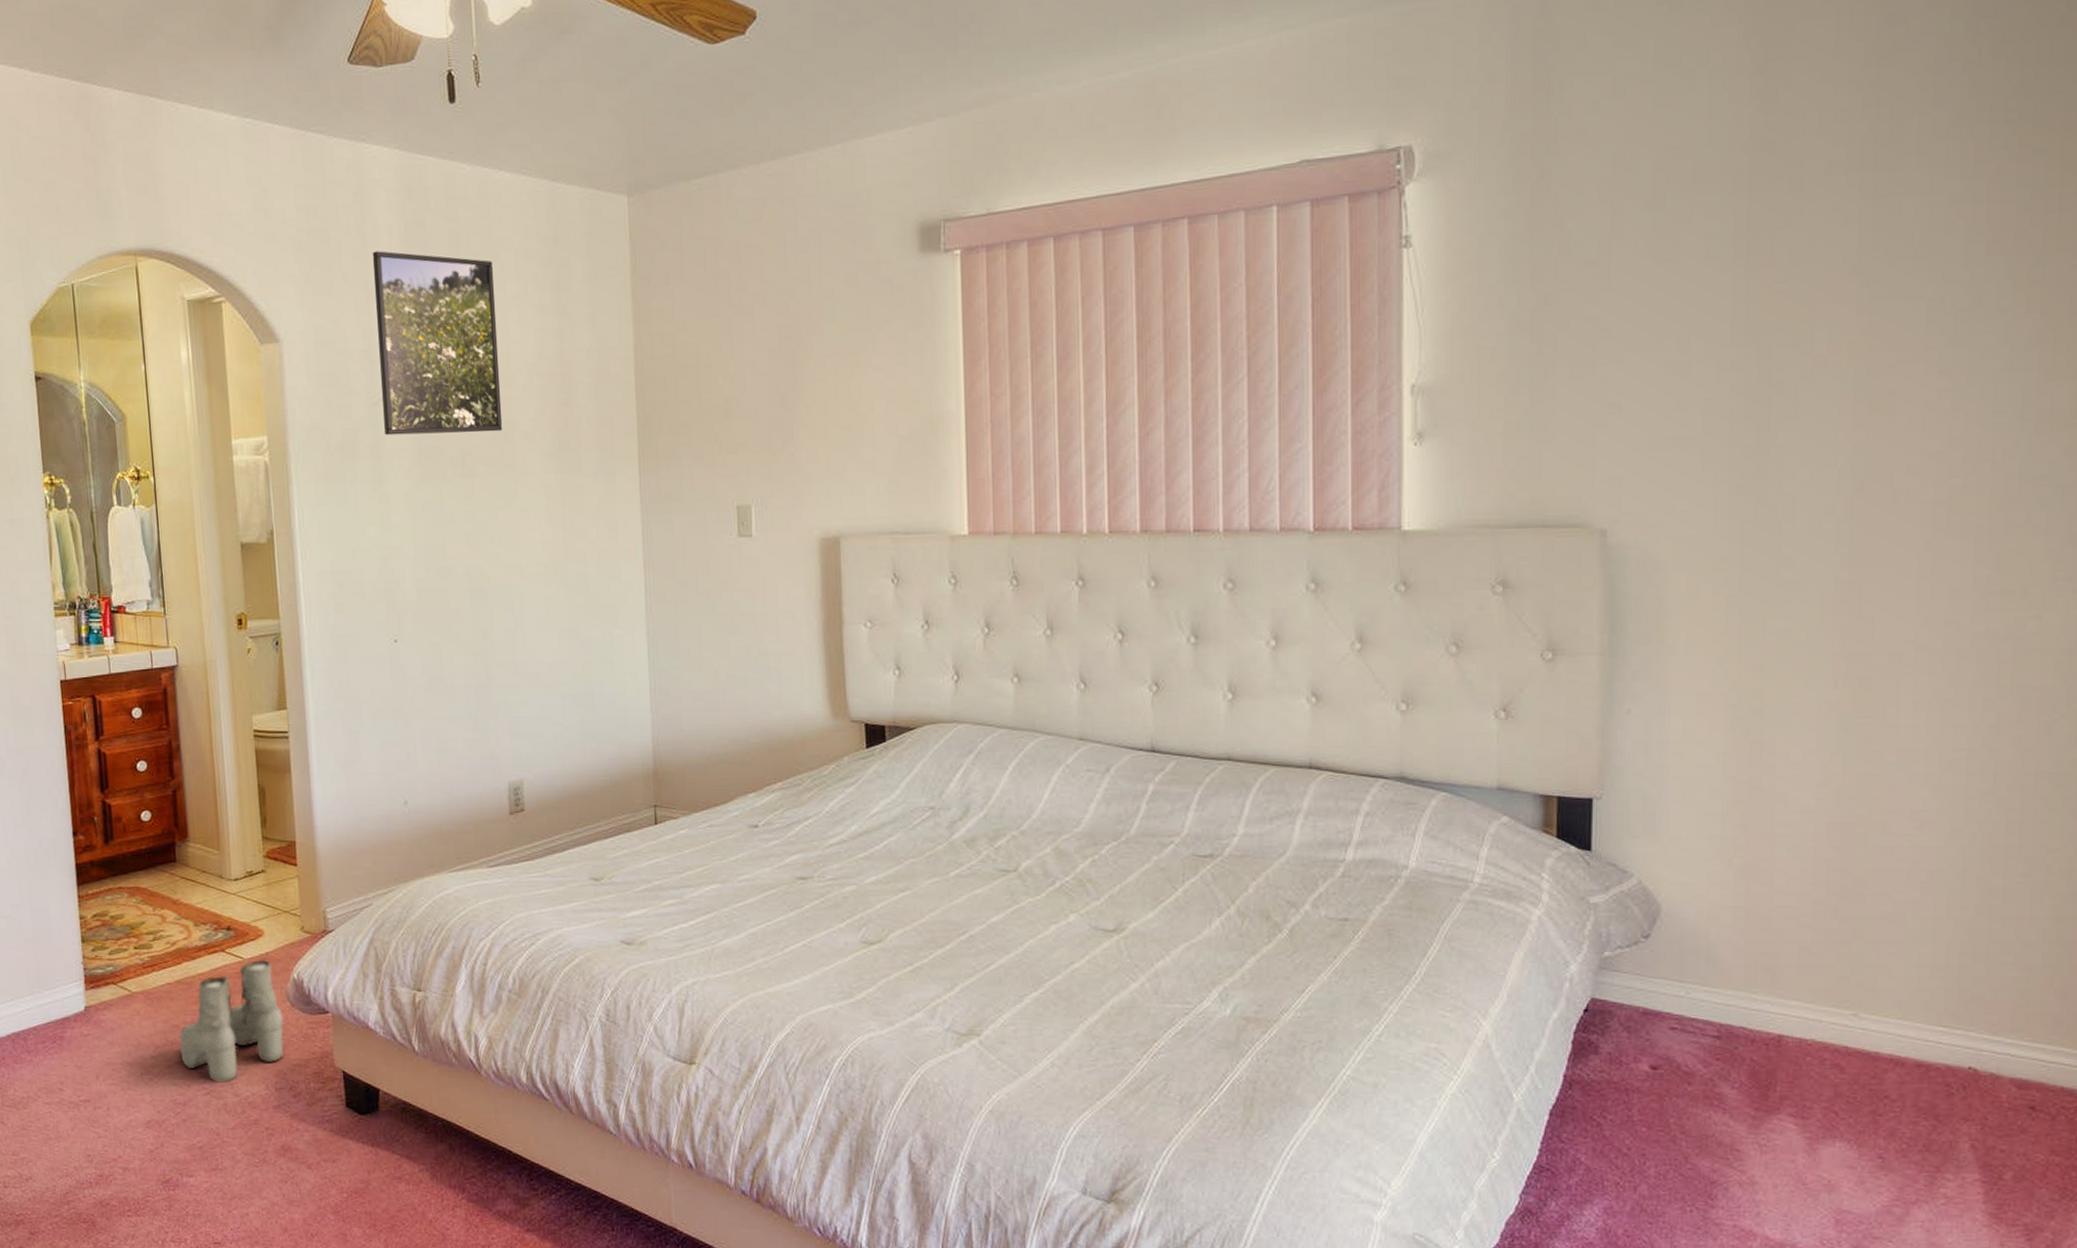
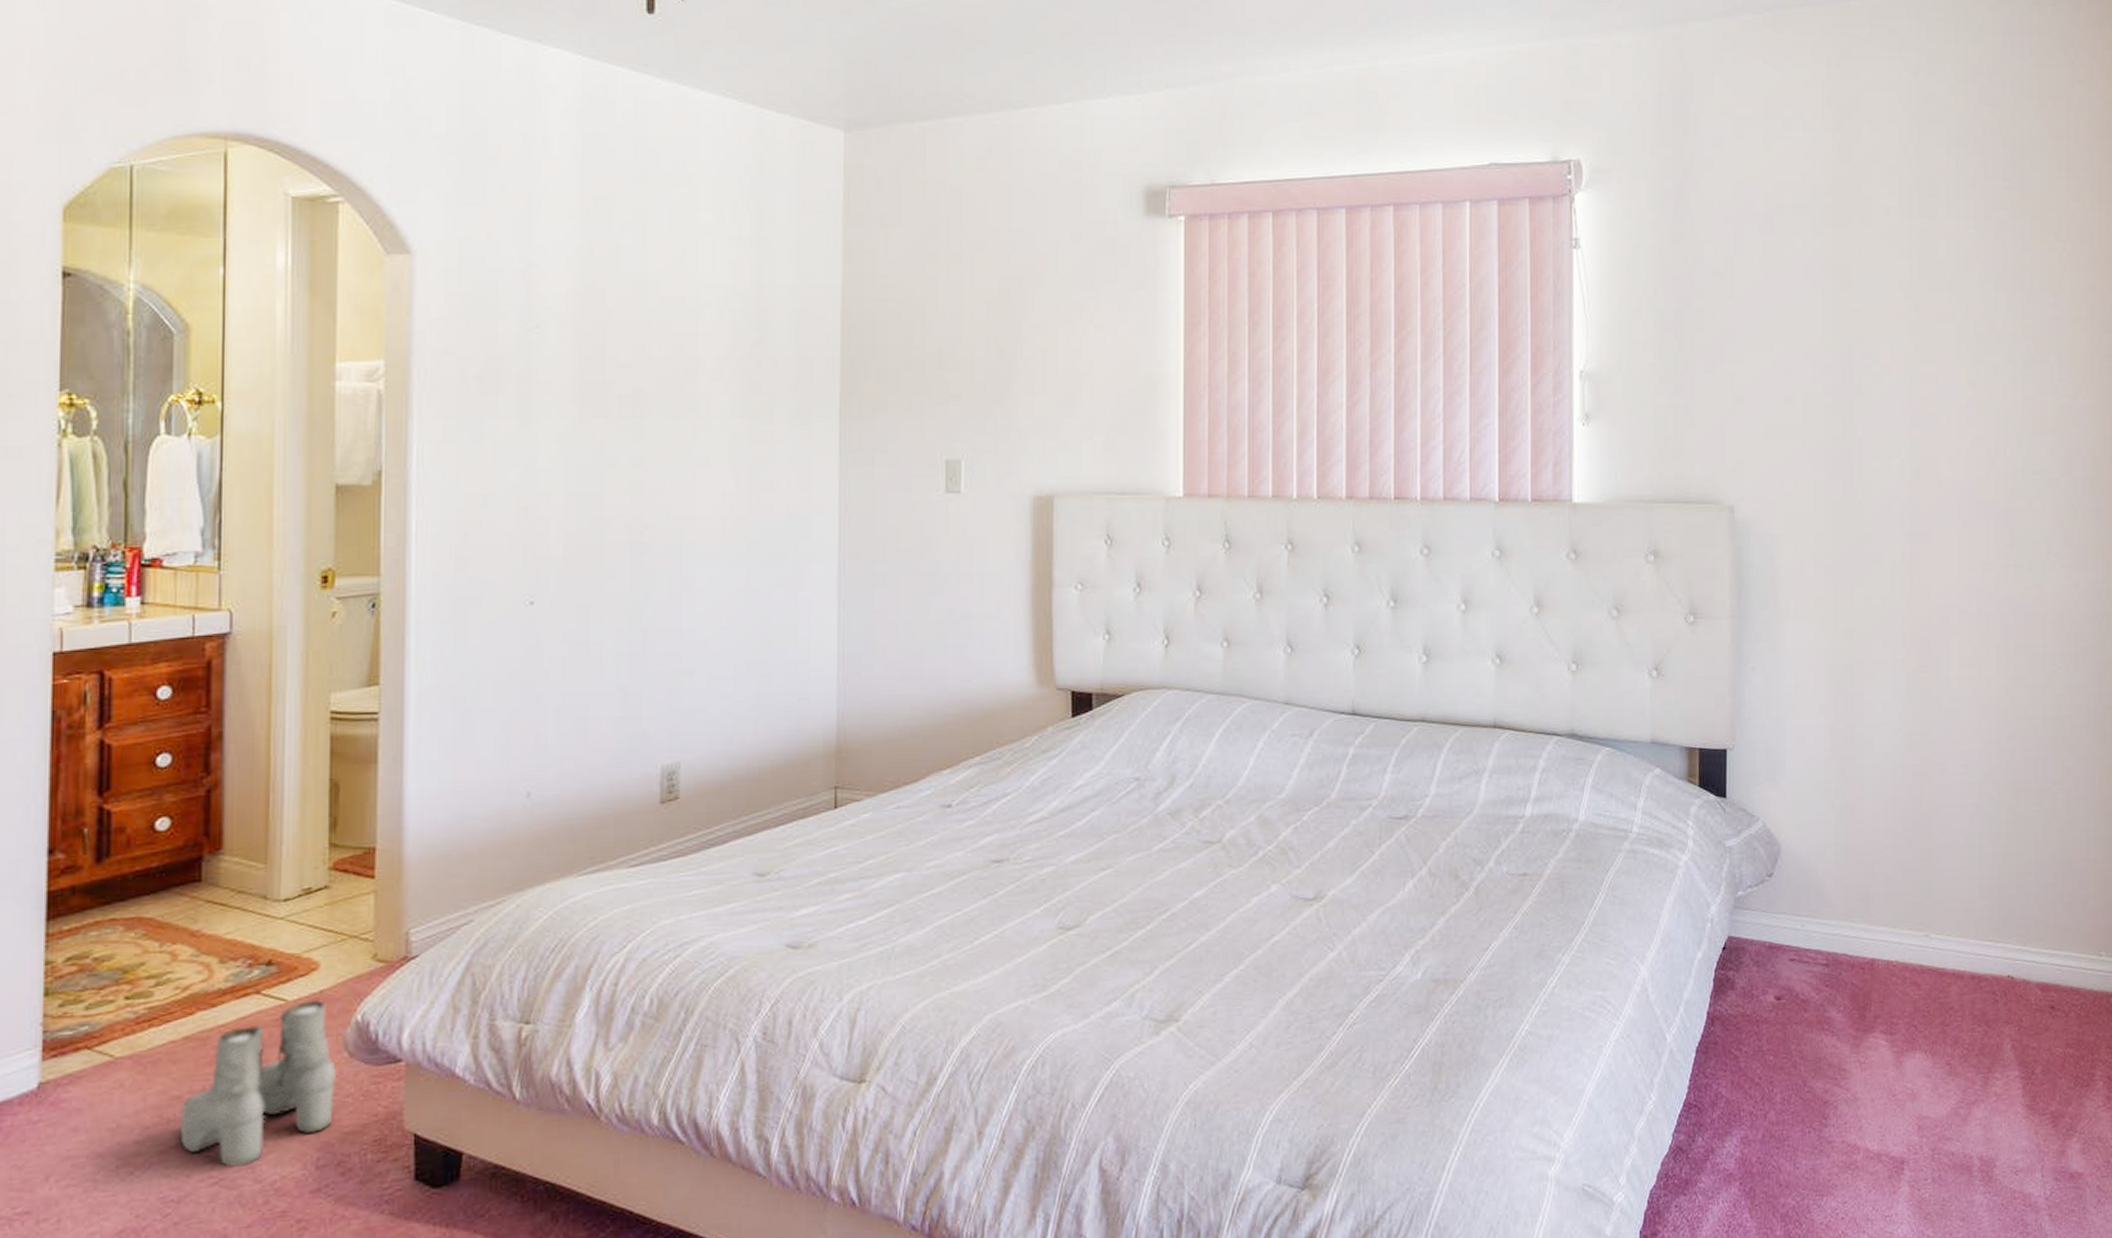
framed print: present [372,251,503,436] -> none [537,162,686,369]

